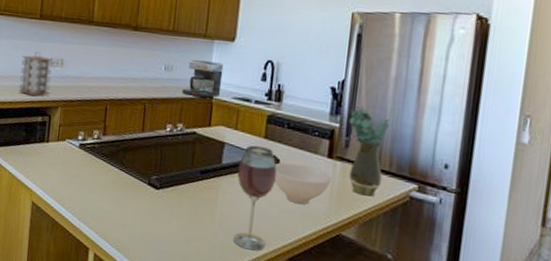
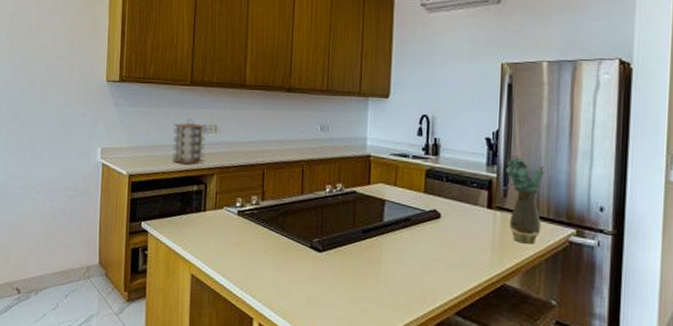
coffee maker: present [182,60,224,98] -> none [339,118,379,157]
wineglass: present [234,145,277,251] -> none [399,201,438,308]
bowl: present [274,162,332,205] -> none [436,216,492,257]

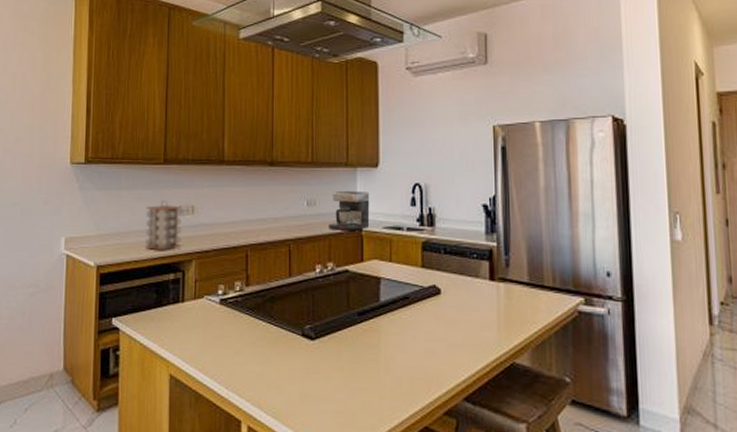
coffee maker: none [339,118,379,157] -> present [329,190,370,232]
vase: present [505,153,545,244] -> none [504,219,548,317]

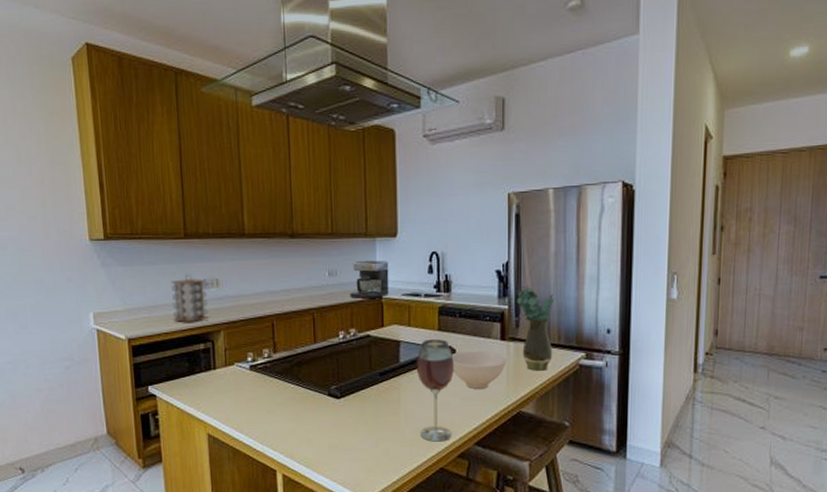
wineglass: none [397,277,439,395] -> present [416,339,454,442]
bowl: none [436,291,497,336] -> present [451,350,506,390]
vase: none [504,219,548,317] -> present [516,284,555,371]

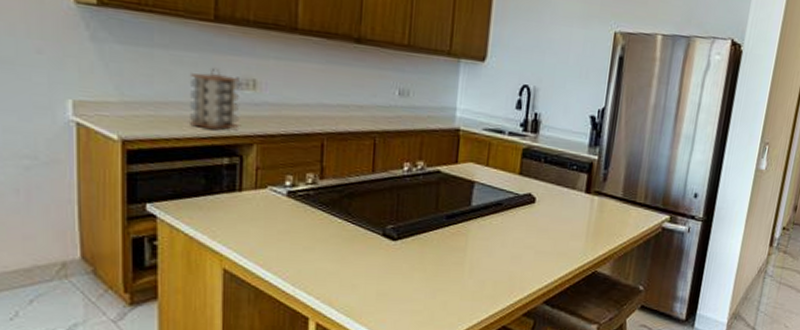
coffee maker: present [350,260,389,299] -> none [422,83,472,130]
wineglass: present [416,339,454,442] -> none [485,183,533,298]
bowl: present [451,350,506,390] -> none [529,200,589,245]
vase: present [516,284,555,371] -> none [605,133,647,231]

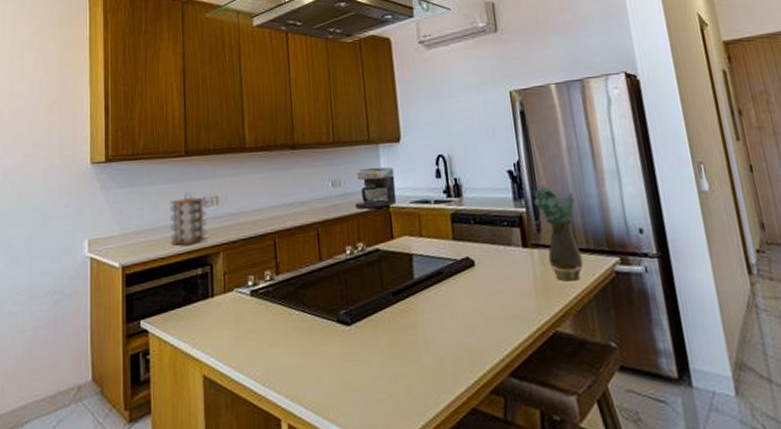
coffee maker: none [422,83,472,130] -> present [355,167,397,210]
vase: none [605,133,647,231] -> present [531,184,584,282]

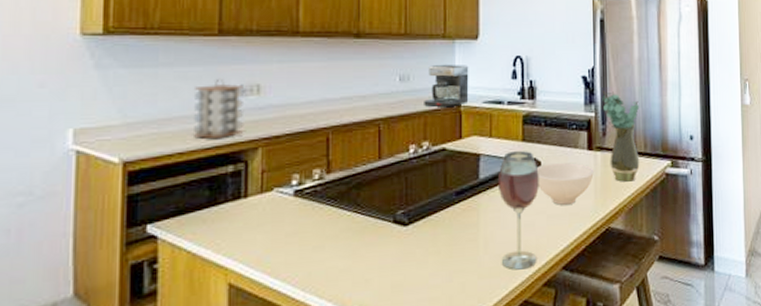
wineglass: none [432,250,481,375] -> present [497,151,539,270]
bowl: none [470,260,533,307] -> present [536,162,594,206]

